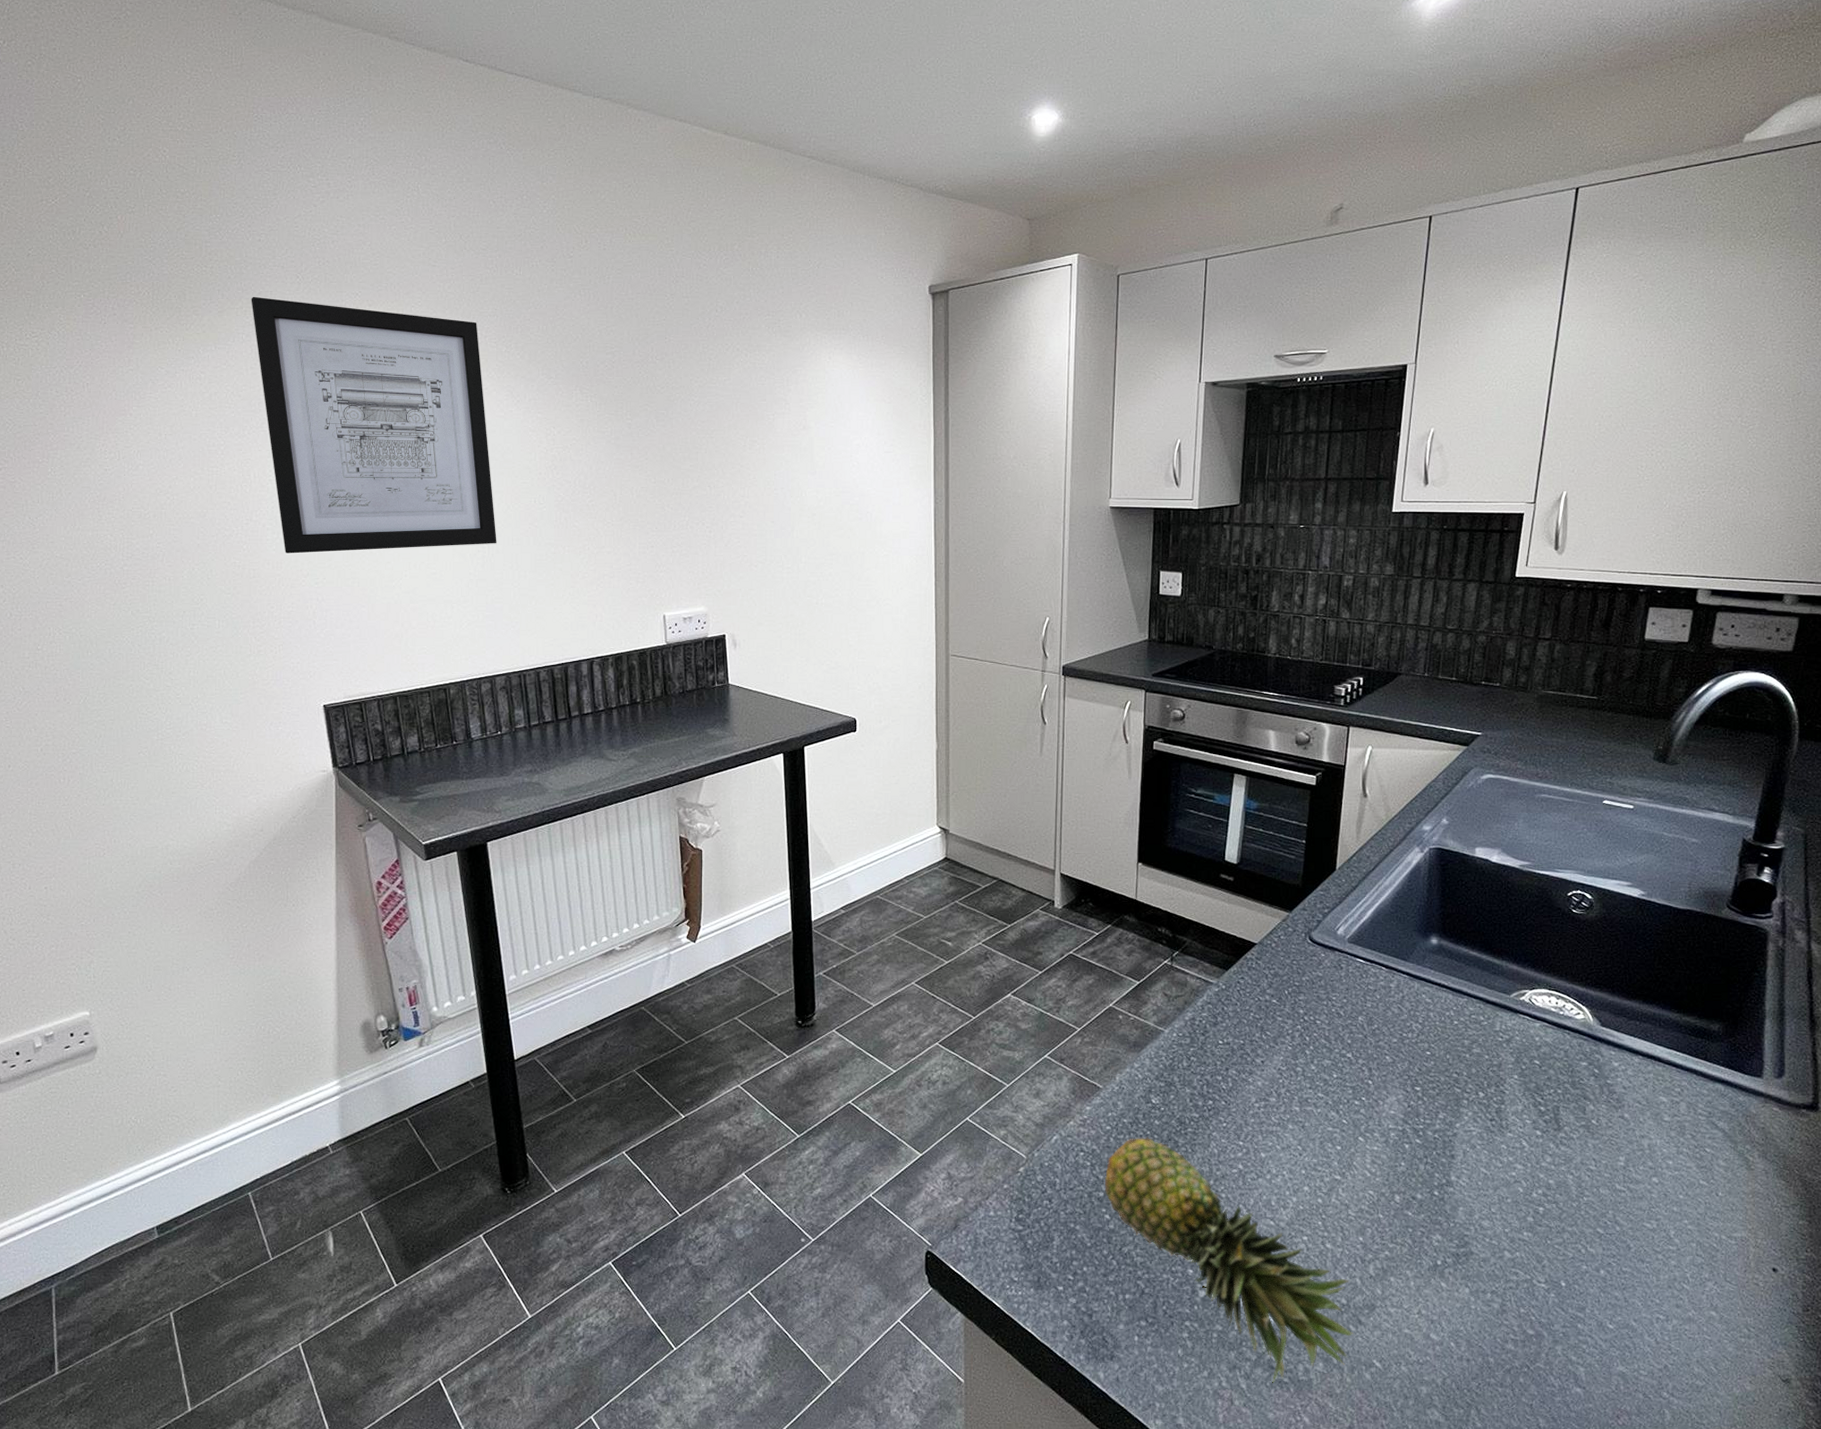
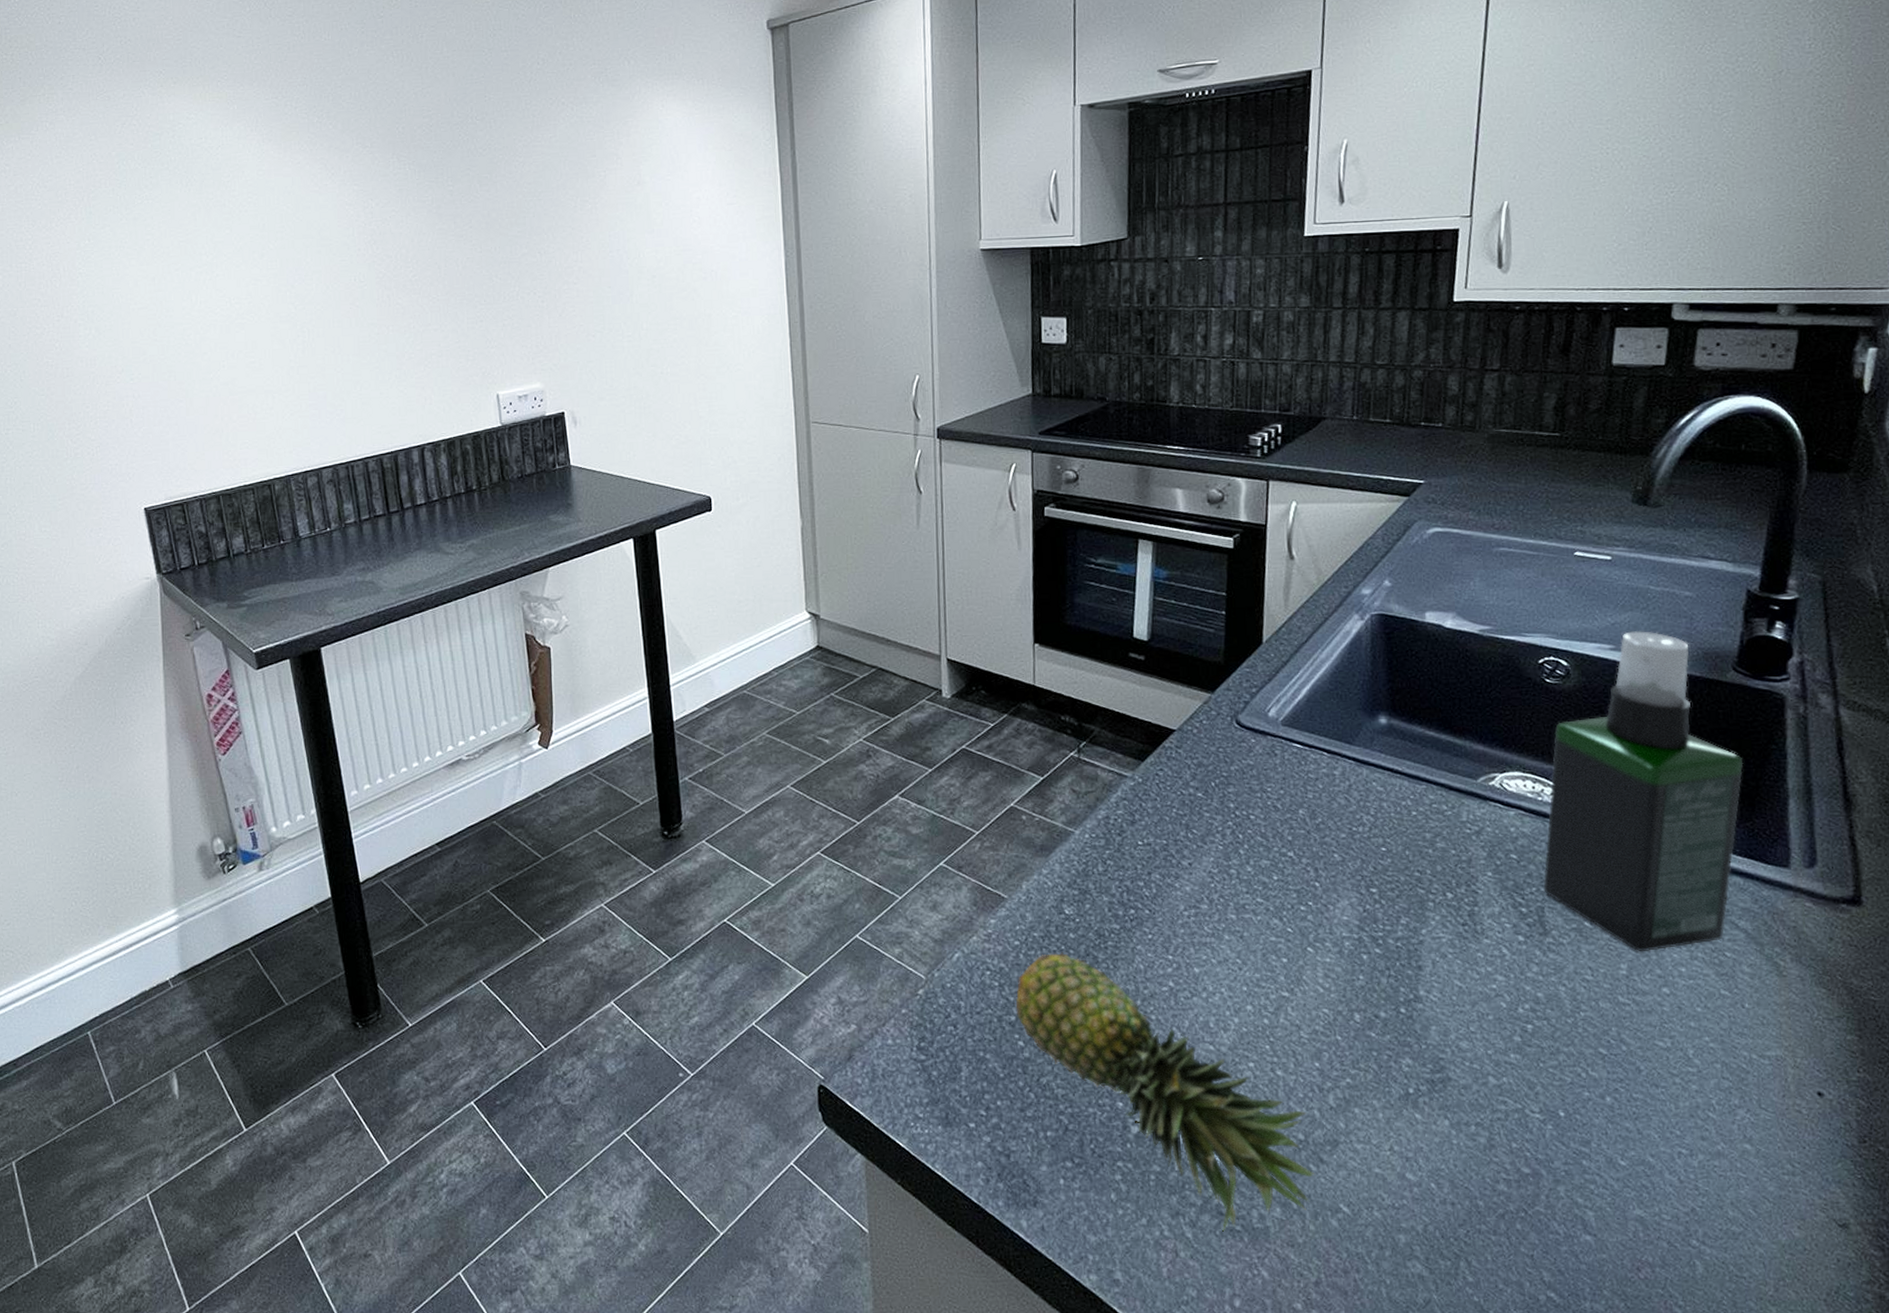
wall art: present [251,296,497,554] -> none [53,82,317,350]
spray bottle: none [1560,871,1731,1147] -> present [1543,631,1744,952]

